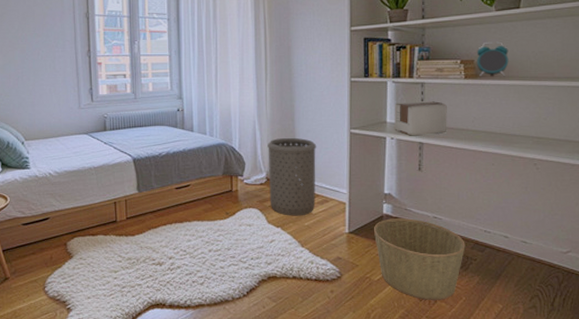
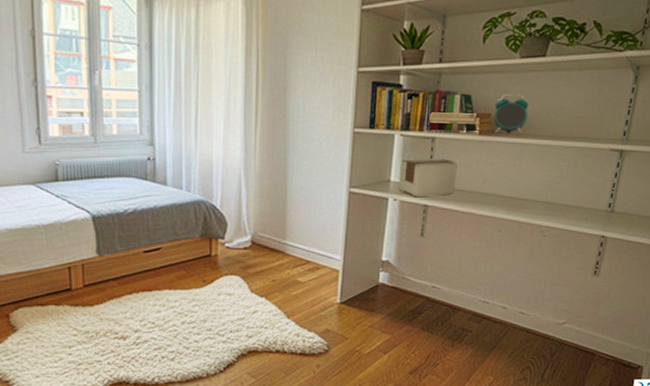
laundry basket: present [267,138,317,216] -> none [254,196,311,285]
basket: present [374,218,466,300] -> none [368,288,463,374]
books: none [414,41,462,78] -> present [425,89,477,133]

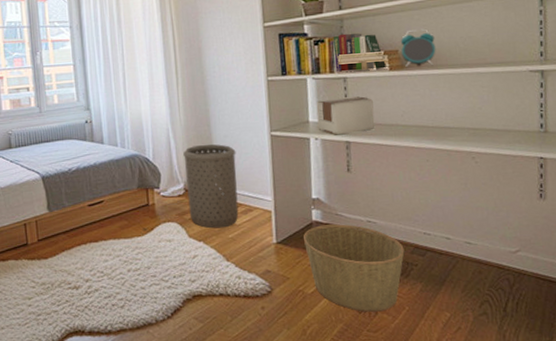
laundry basket: none [254,196,311,285] -> present [183,144,239,229]
basket: none [368,288,463,374] -> present [304,224,405,312]

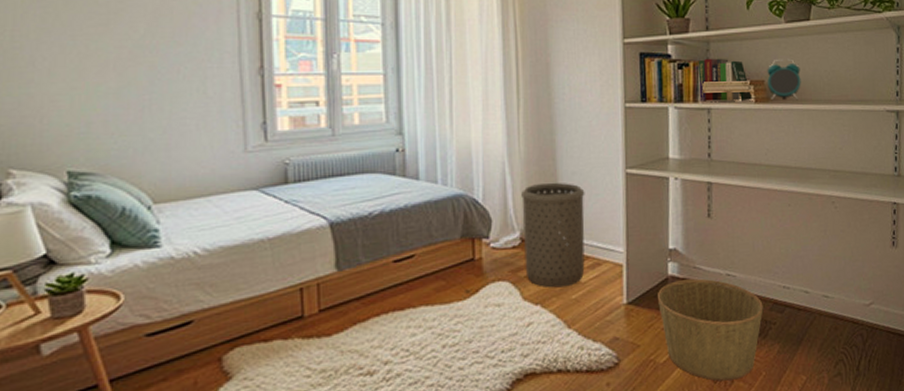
box: present [316,95,375,135] -> none [677,129,738,175]

